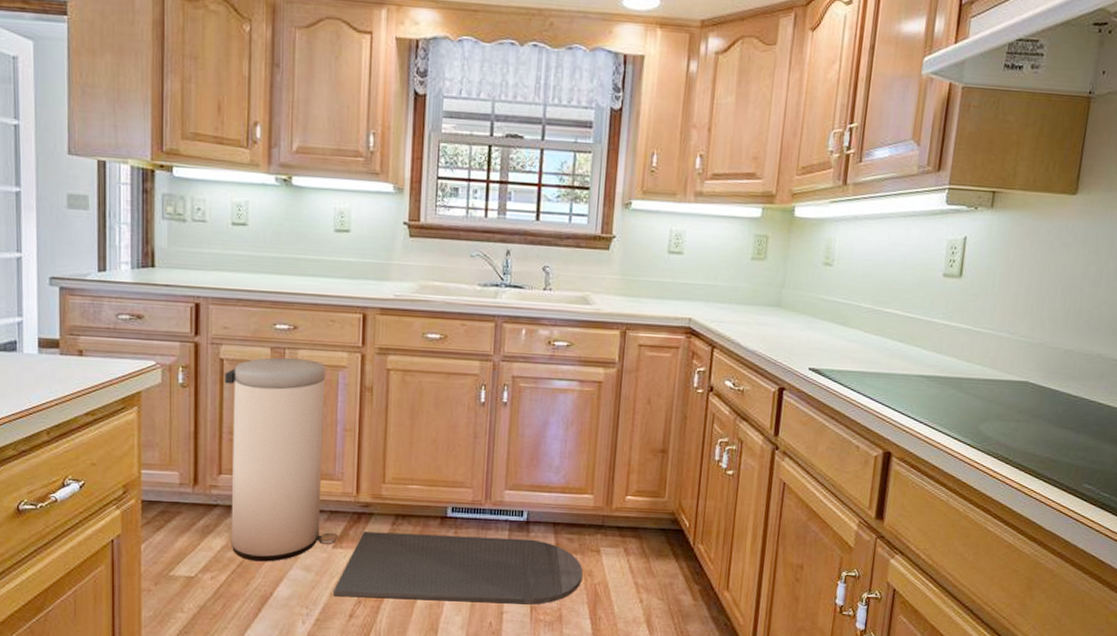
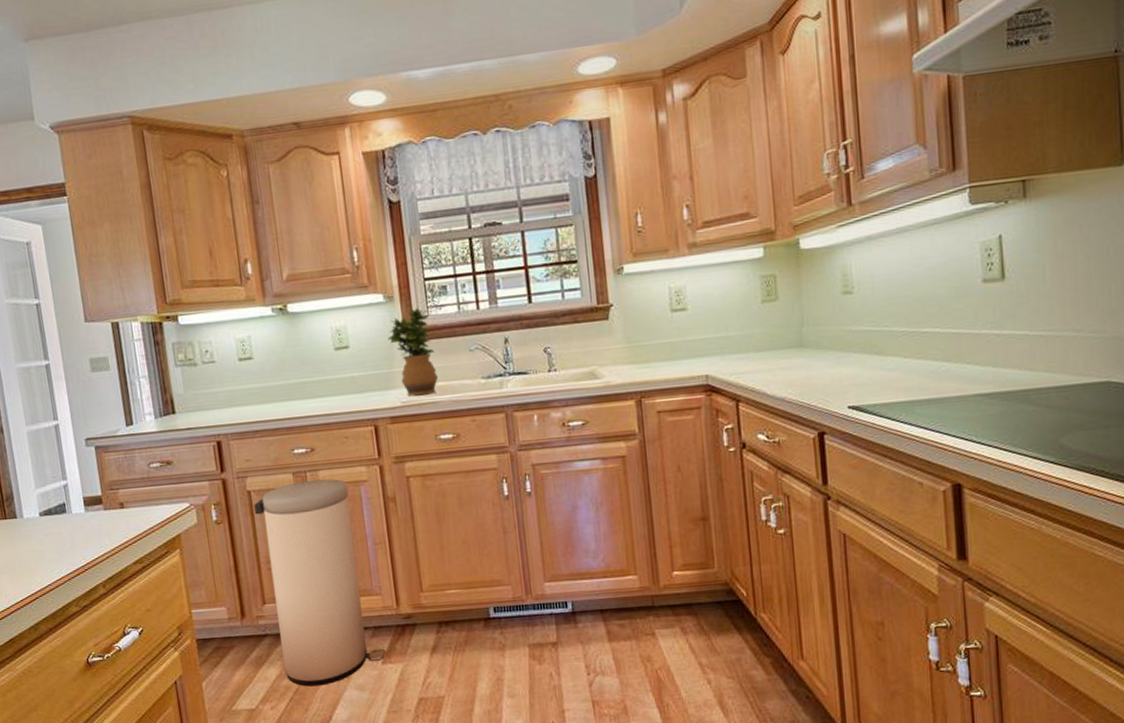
door mat: present [333,531,583,605] -> none [390,630,642,713]
potted plant: none [390,204,436,292] -> present [387,308,438,397]

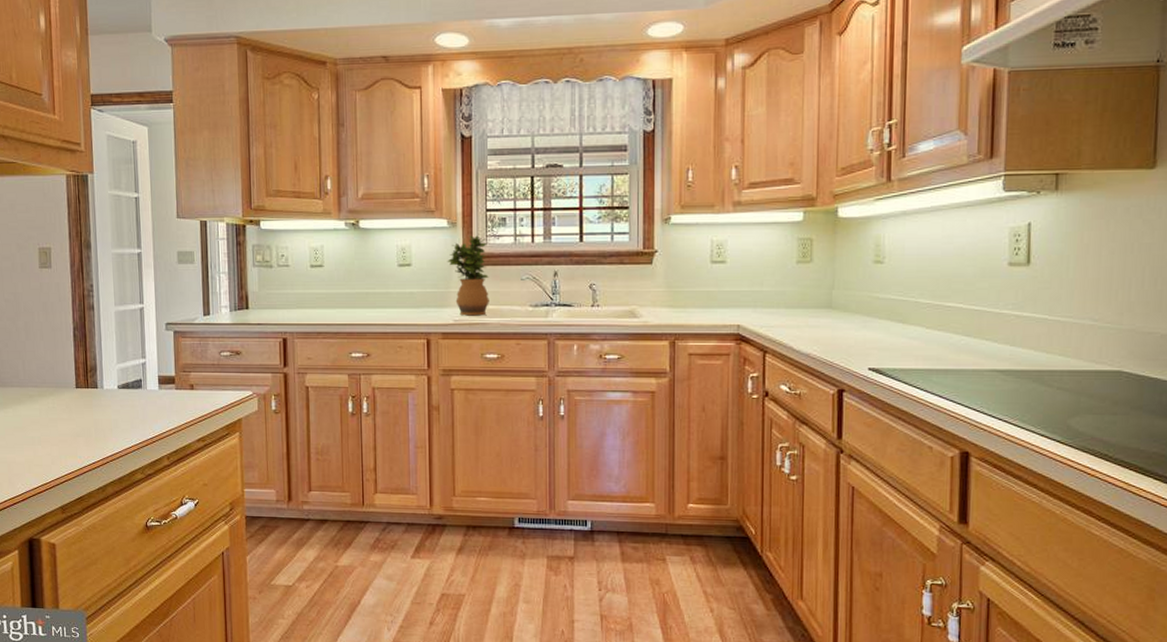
pedal bin: present [254,479,386,687] -> none [310,382,416,572]

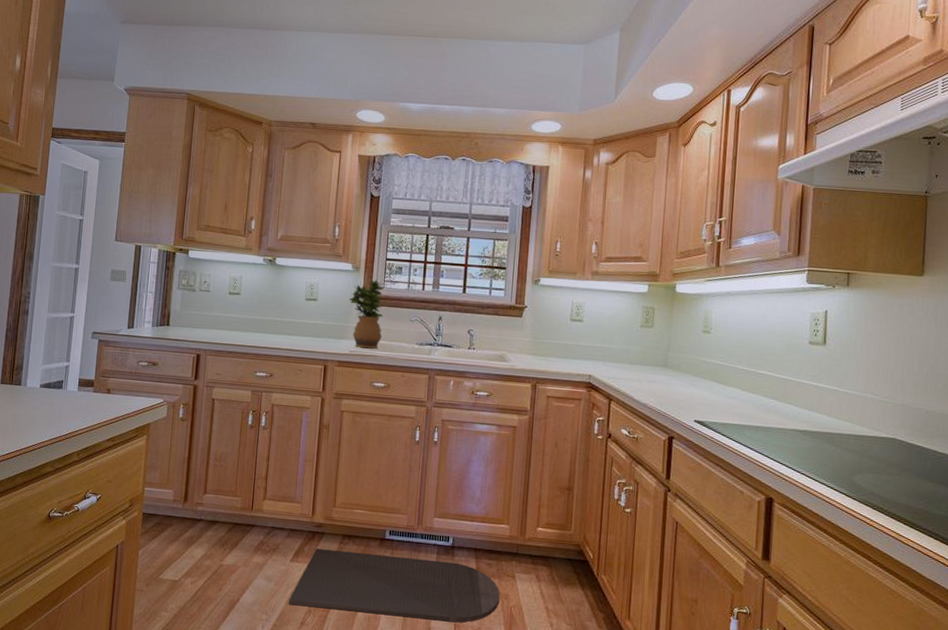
door mat: none [414,542,650,614] -> present [289,548,500,623]

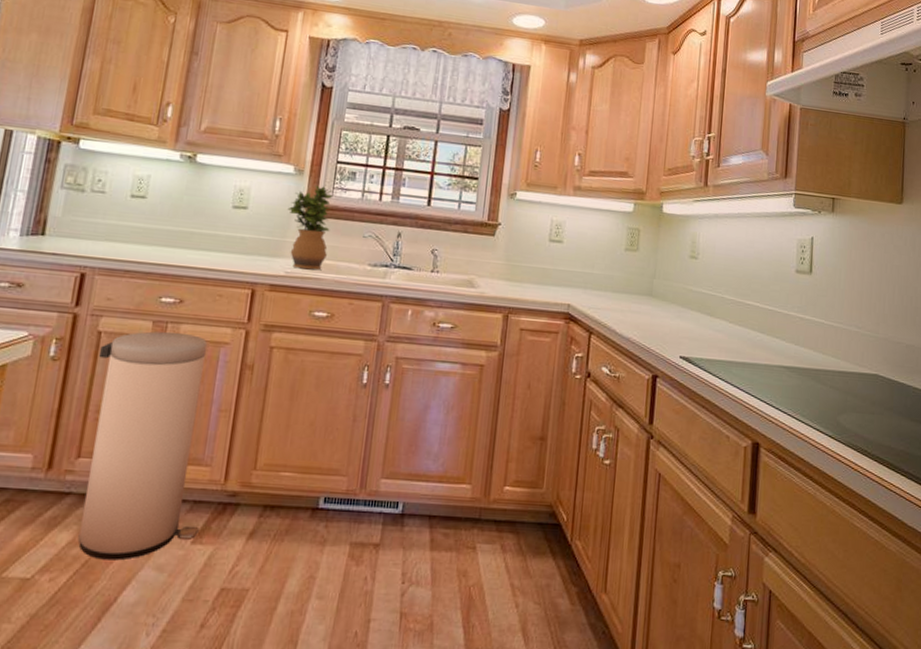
pedal bin: none [209,399,295,571] -> present [78,331,208,561]
door mat: present [289,548,500,623] -> none [185,525,458,611]

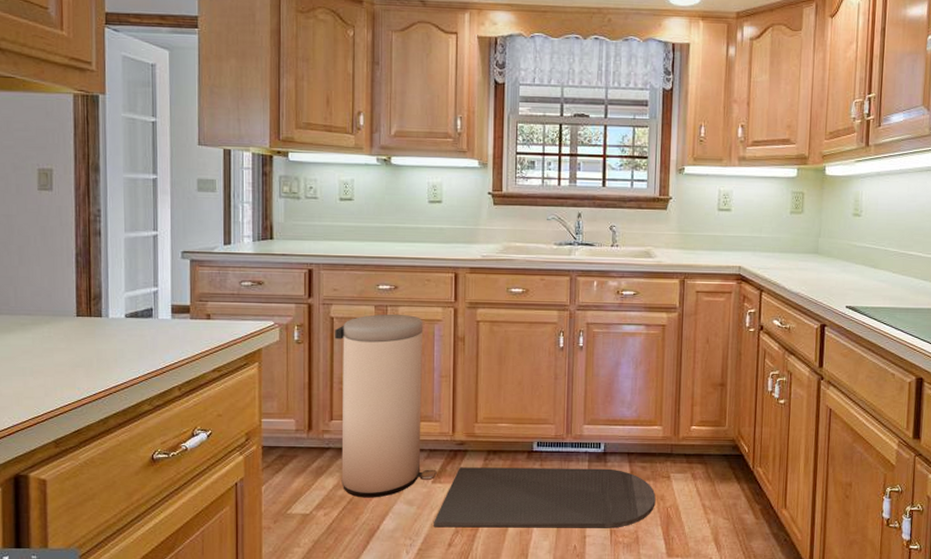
door mat: none [185,525,458,611] -> present [434,467,656,528]
potted plant: present [287,185,333,270] -> none [477,176,517,252]

